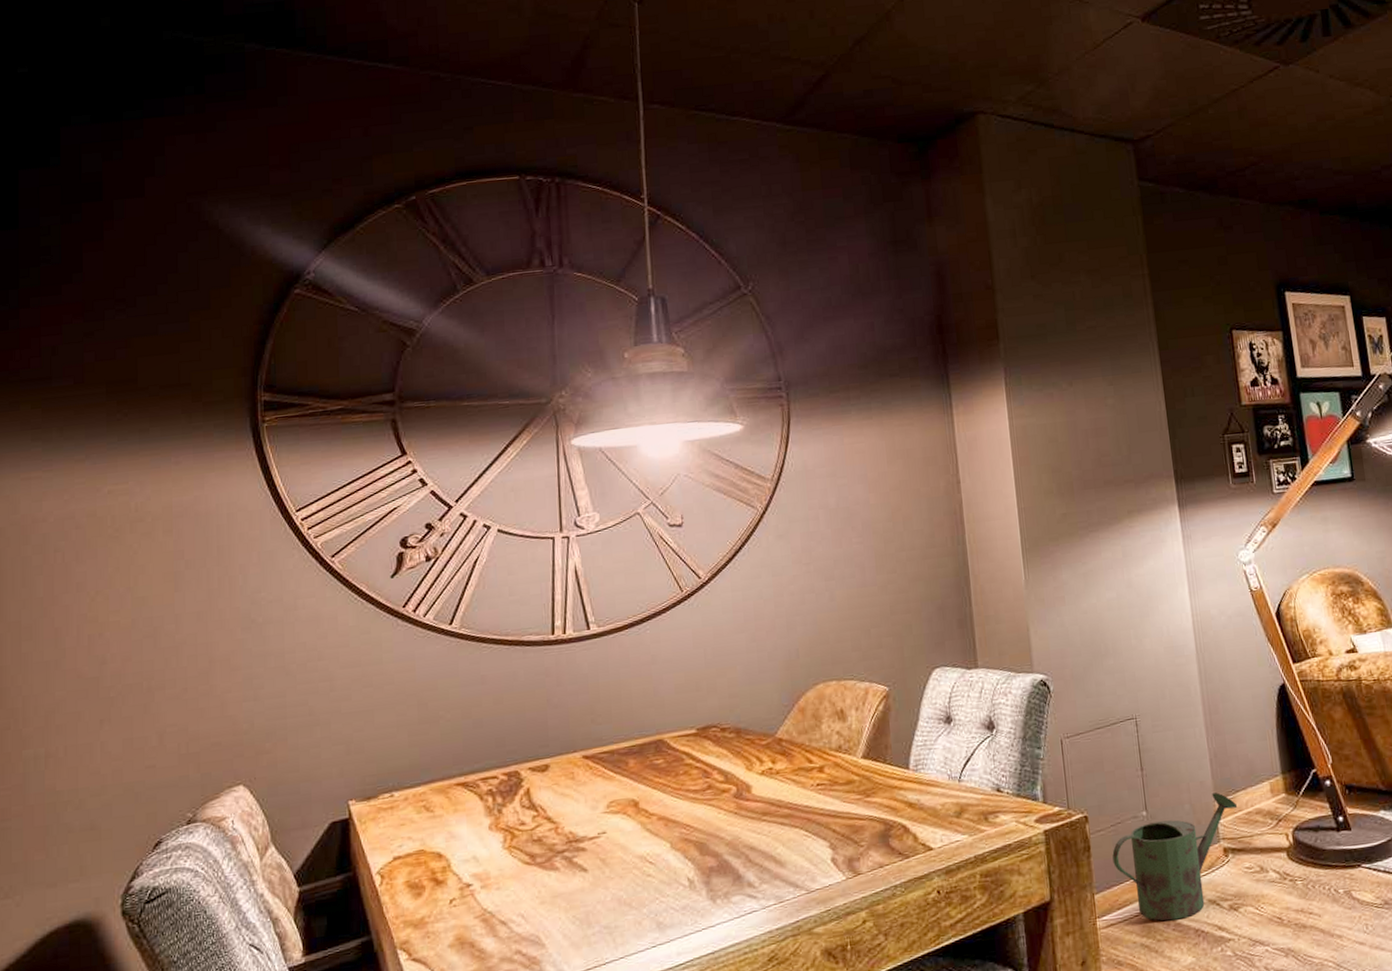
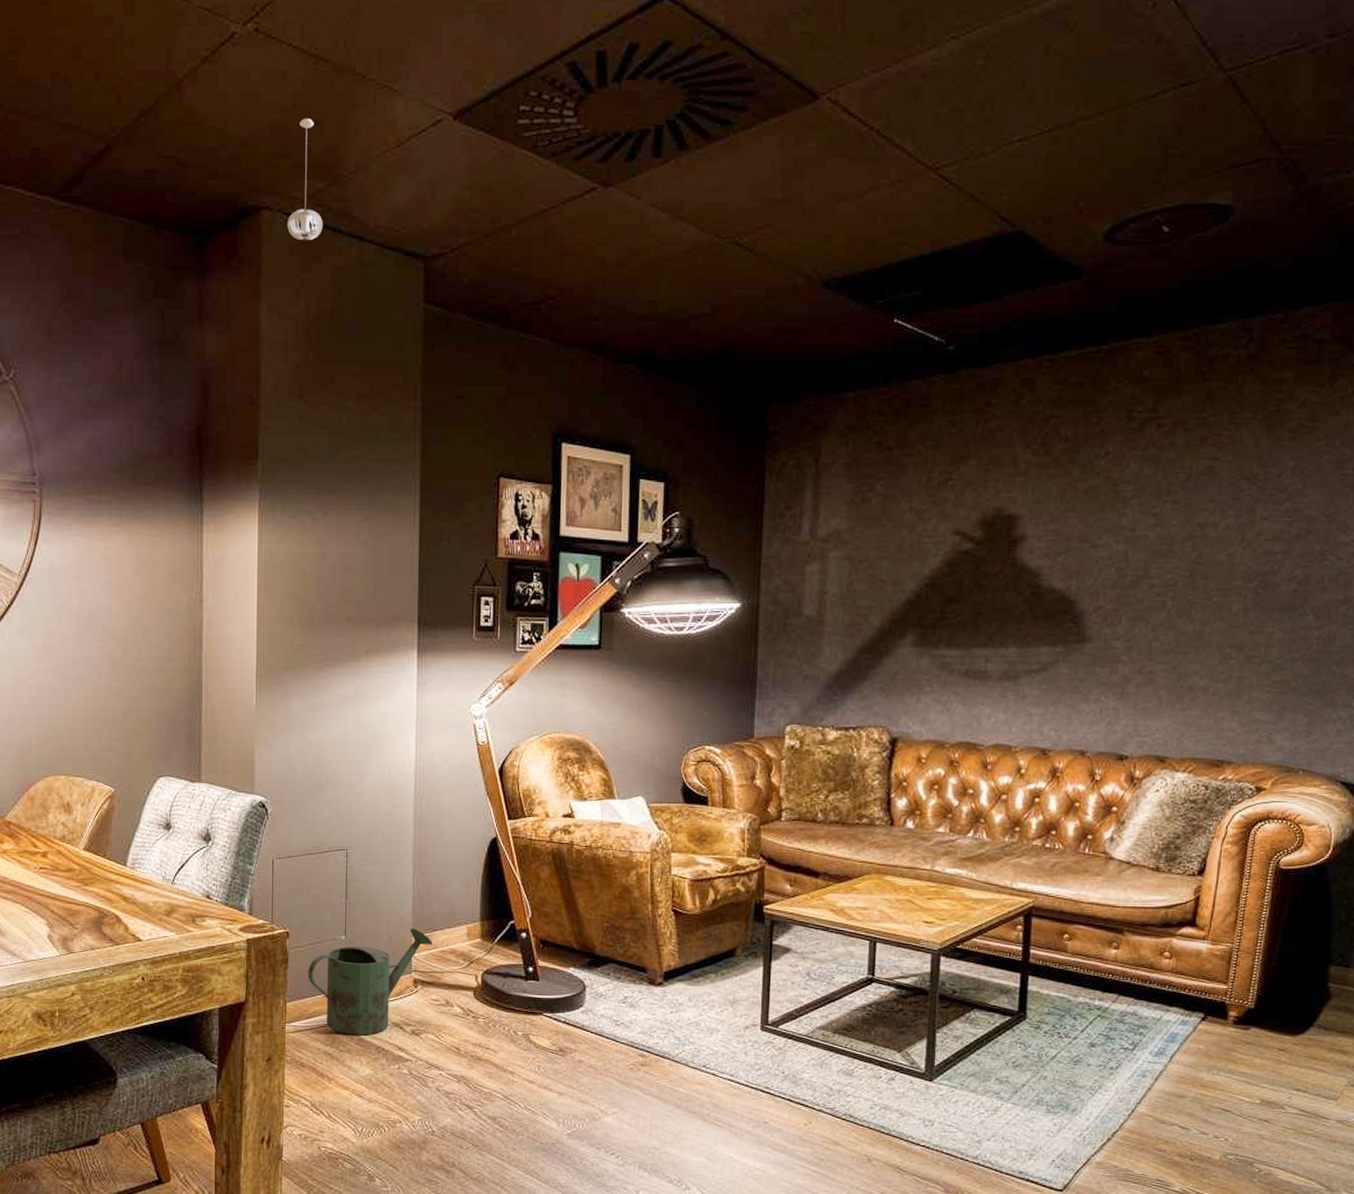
pendant light: none [1002,32,1036,137] -> present [287,118,323,241]

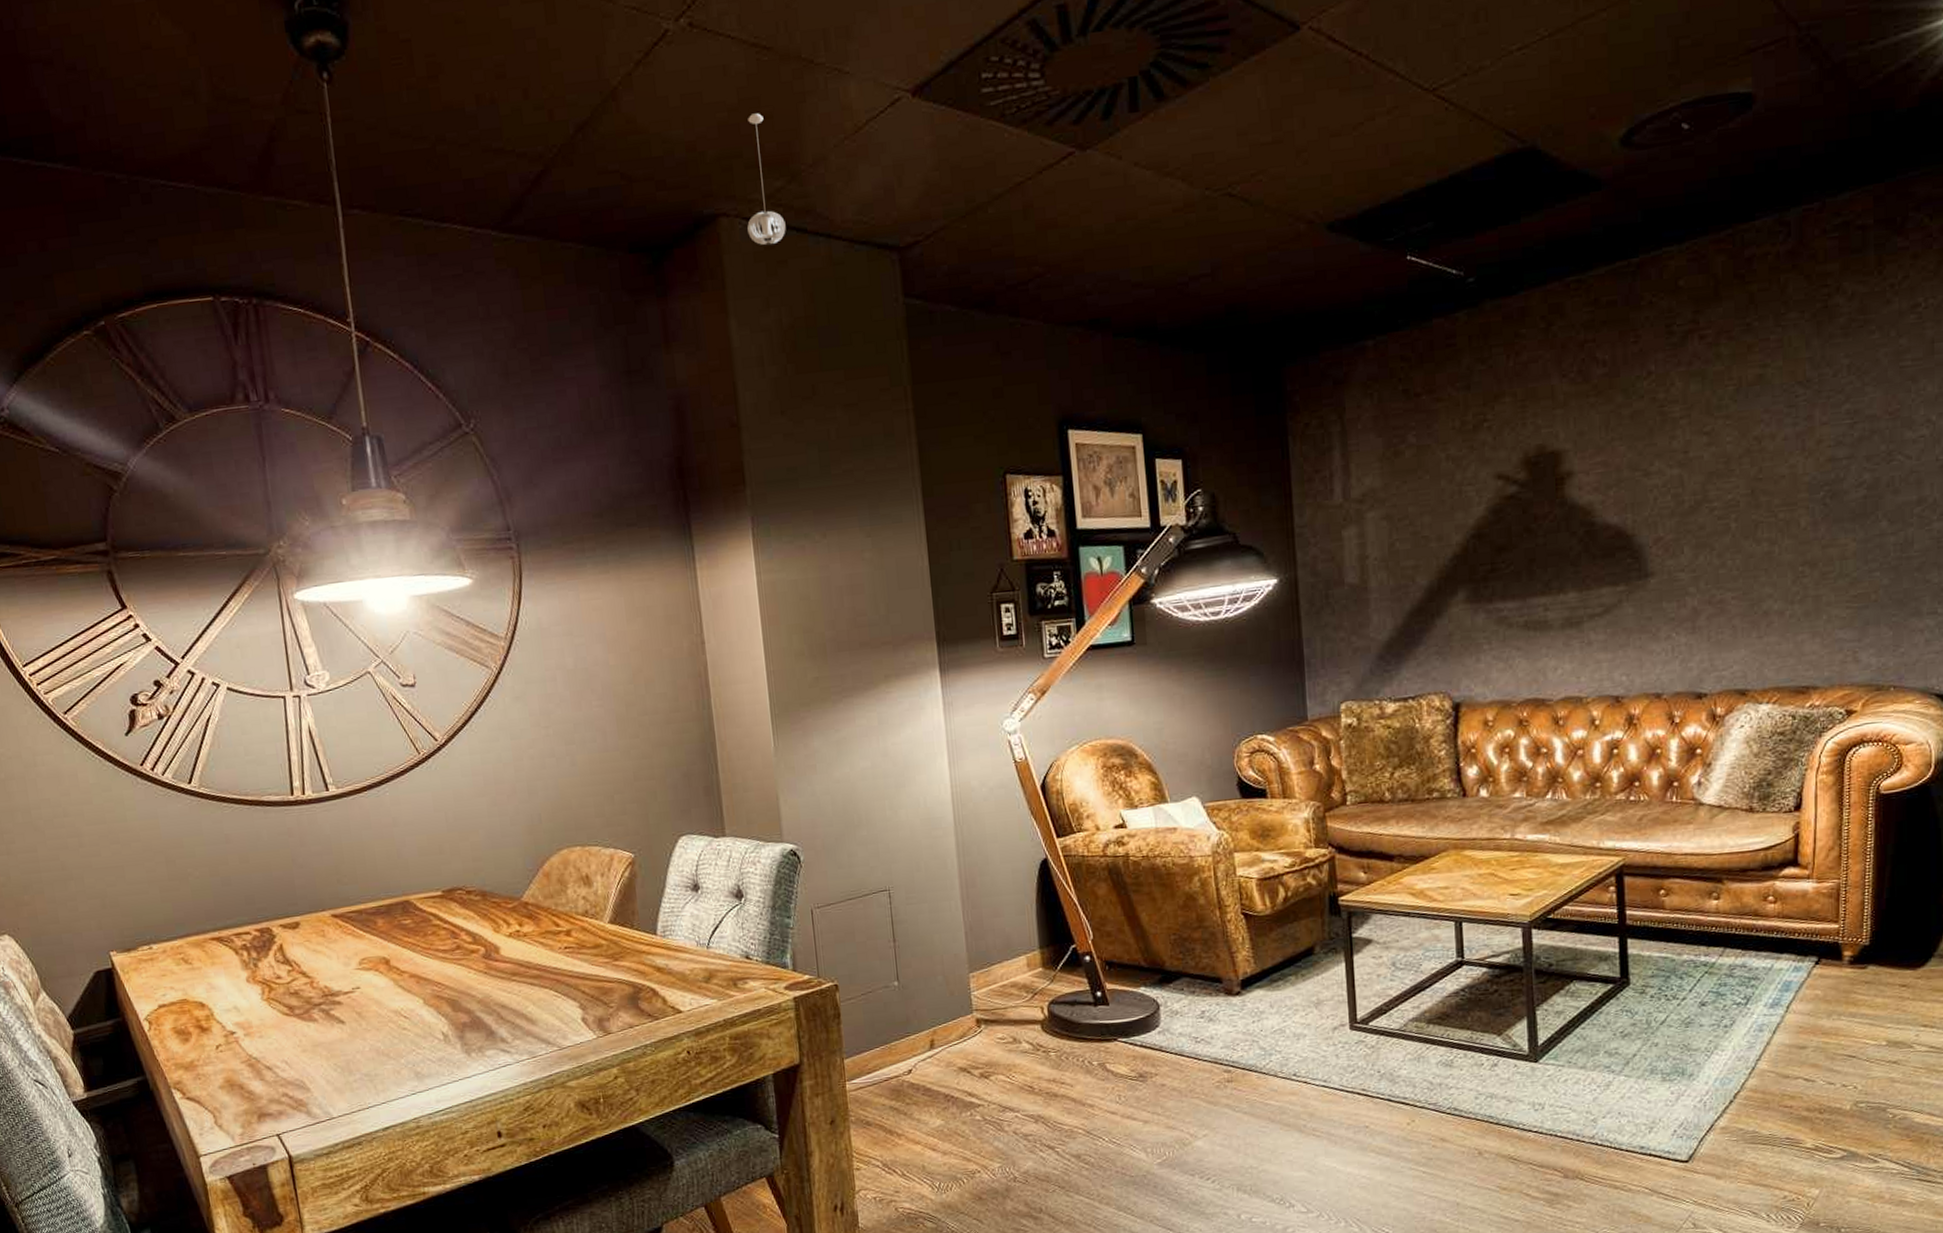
watering can: present [308,928,433,1036] -> none [862,965,993,1086]

